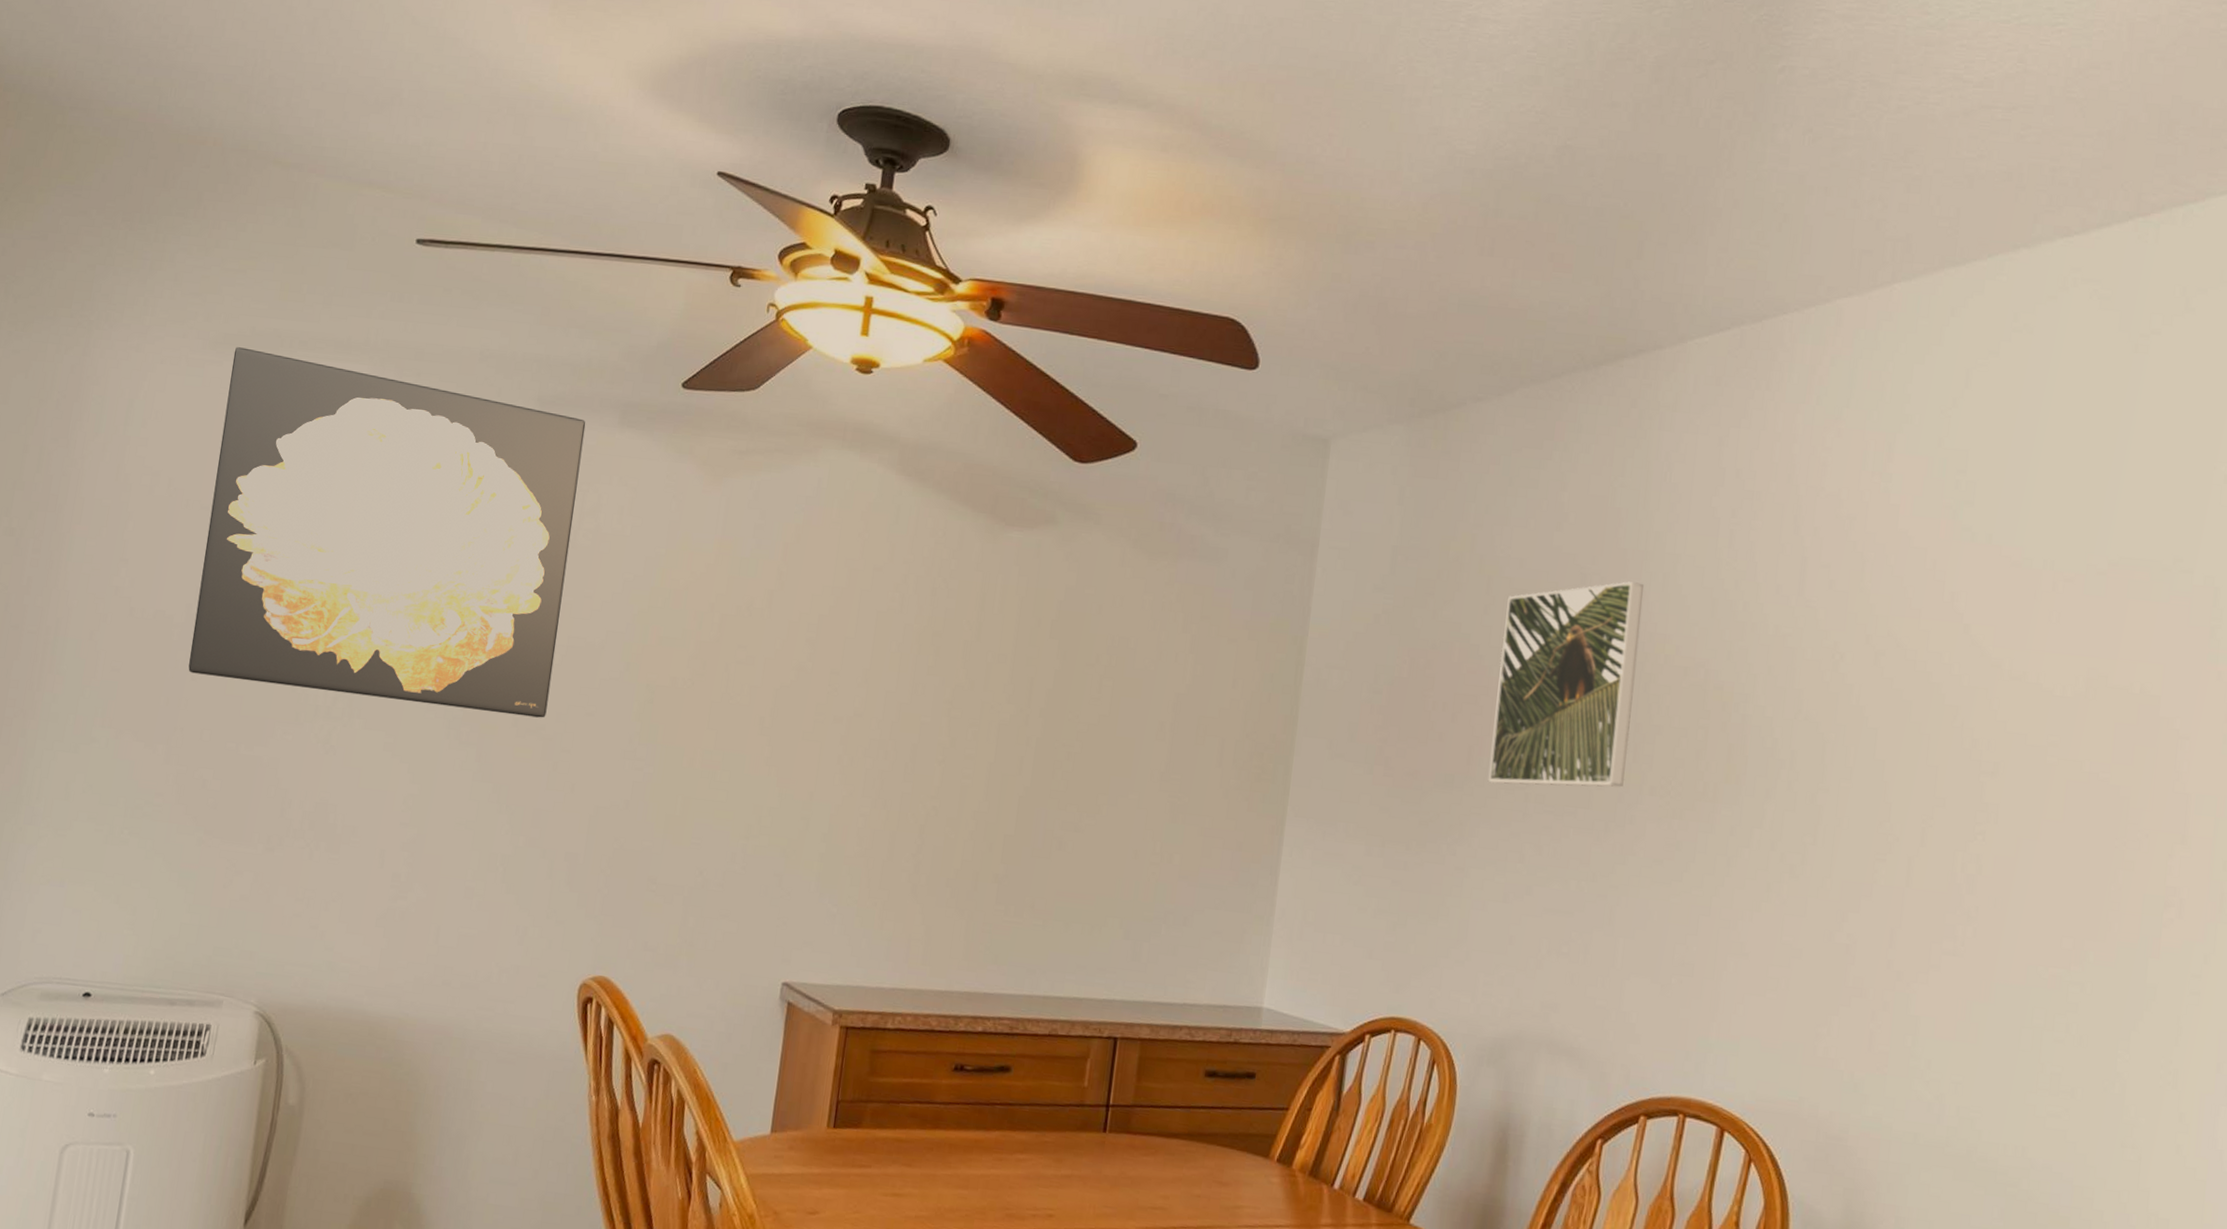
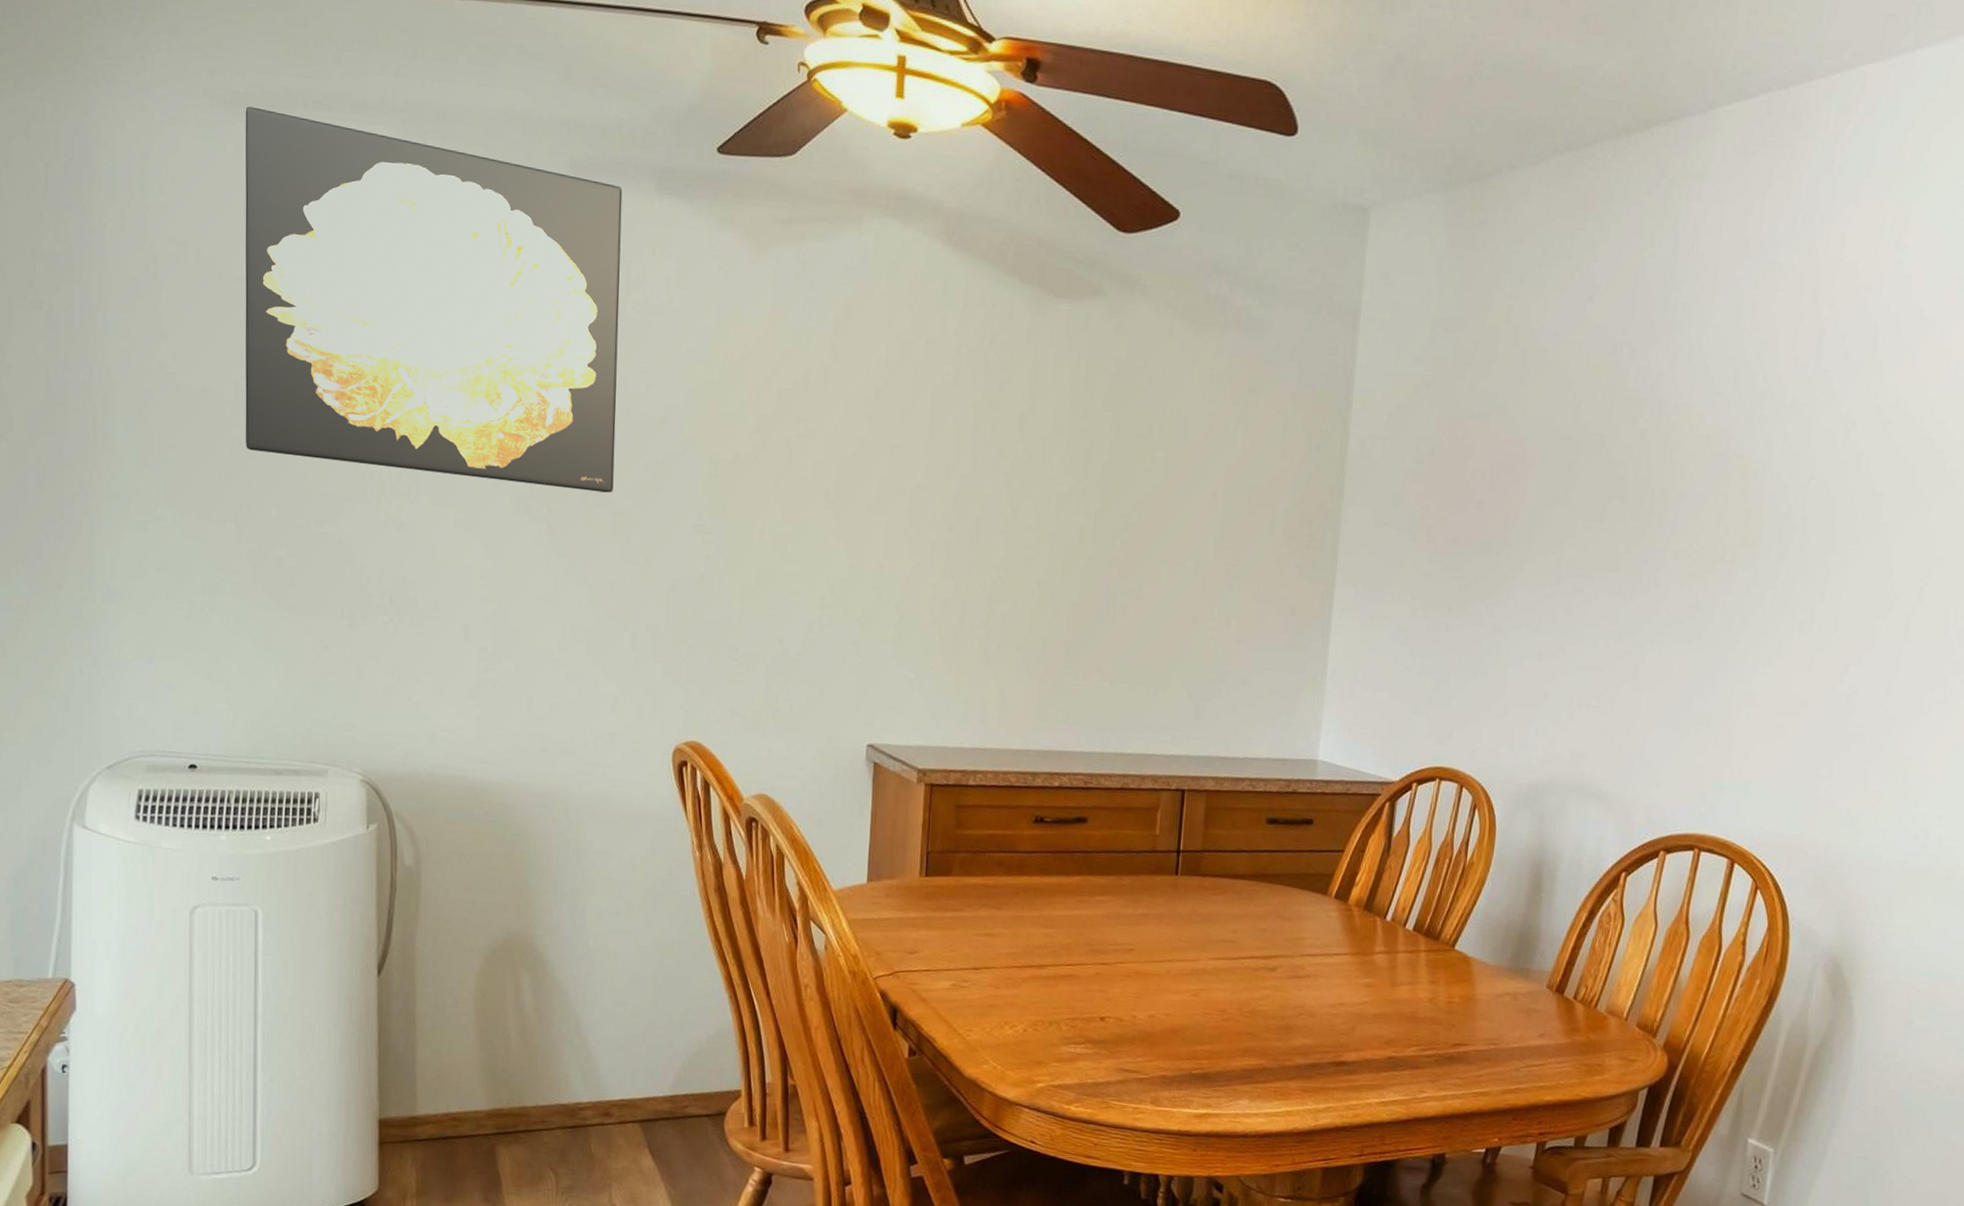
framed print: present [1488,581,1644,788] -> none [1523,352,1671,552]

